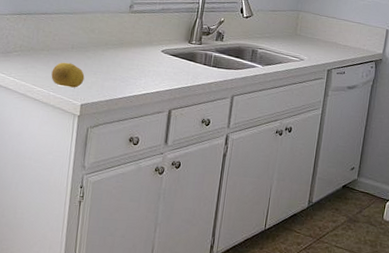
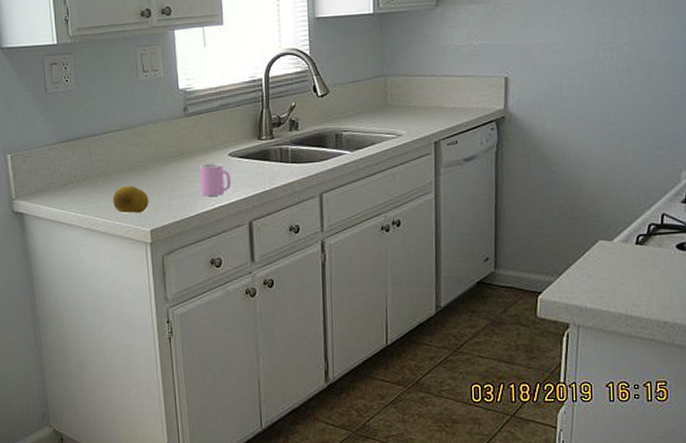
cup: none [132,55,160,84] -> present [199,163,232,196]

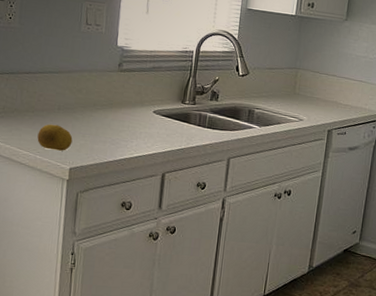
cup: present [199,163,232,196] -> none [123,116,152,147]

